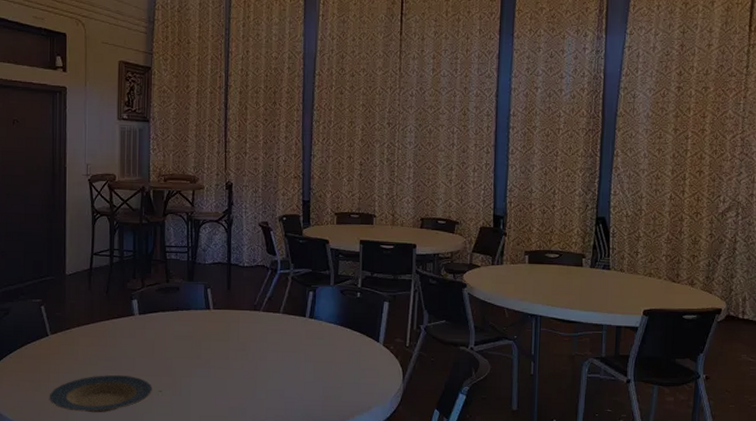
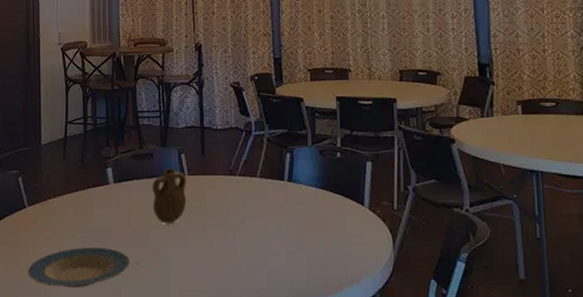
pilgrim flask: none [177,302,212,356] -> present [152,168,187,225]

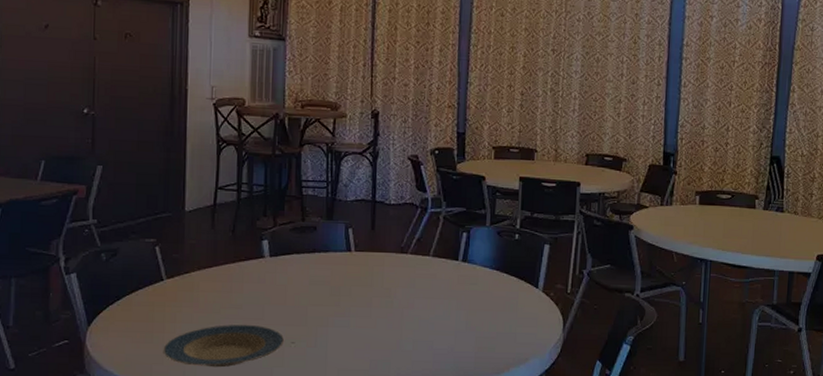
pilgrim flask: present [152,168,187,225] -> none [313,243,353,303]

